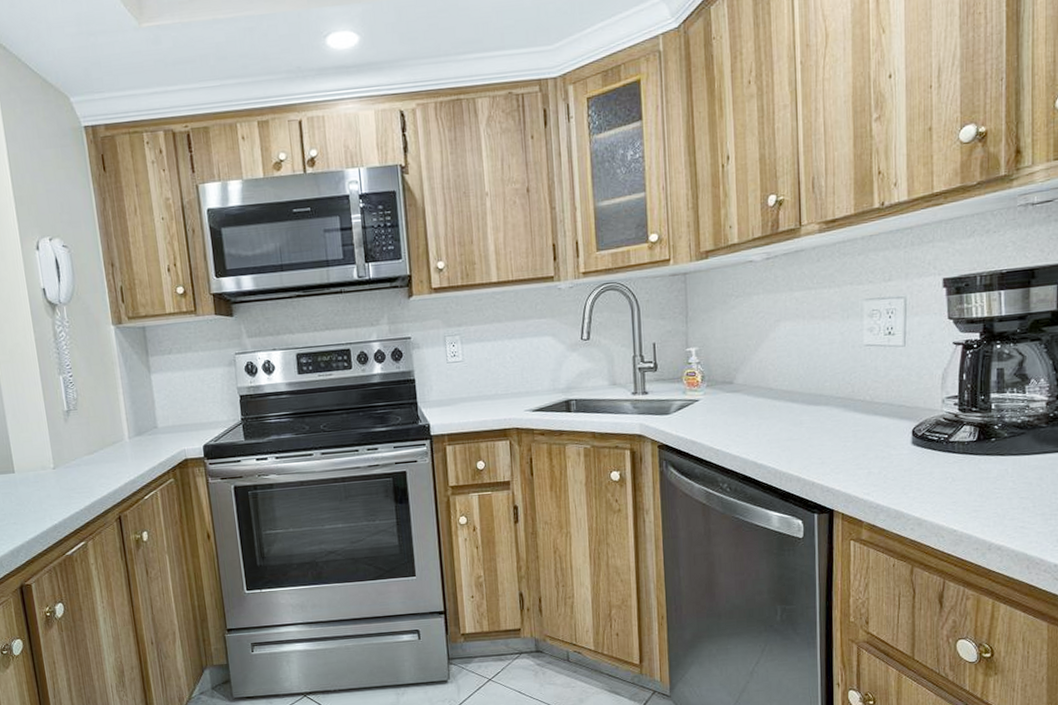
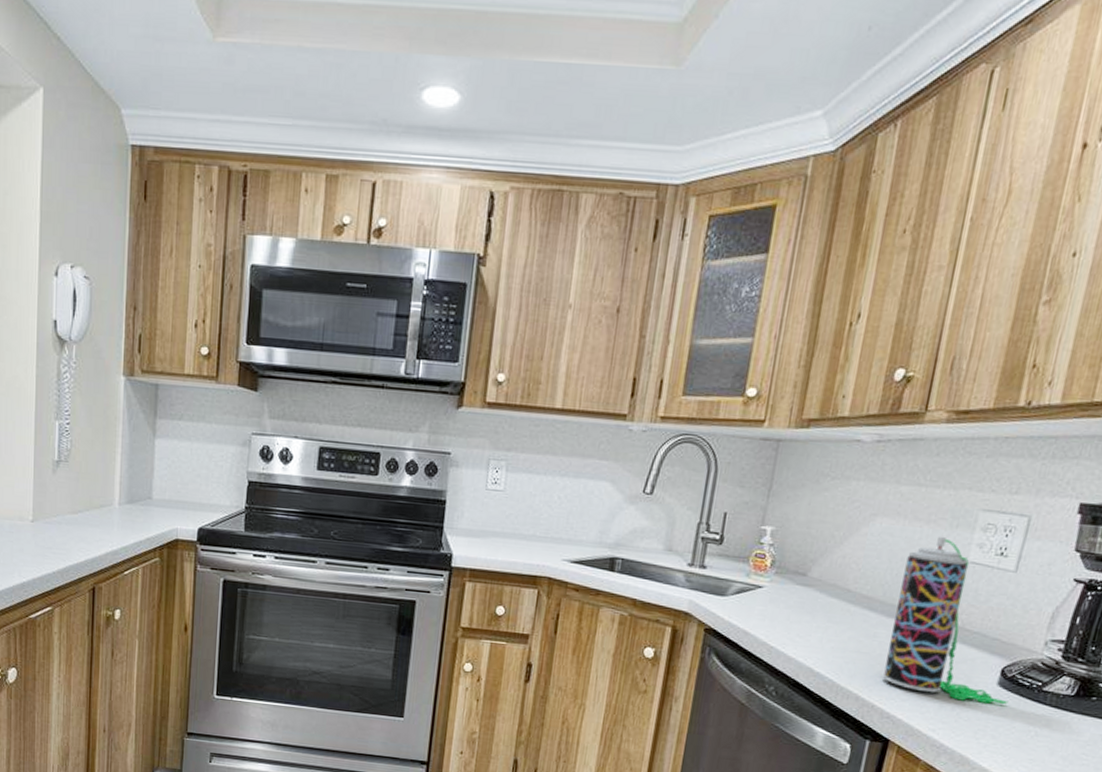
spray can: none [813,327,924,464] -> present [882,536,1009,704]

